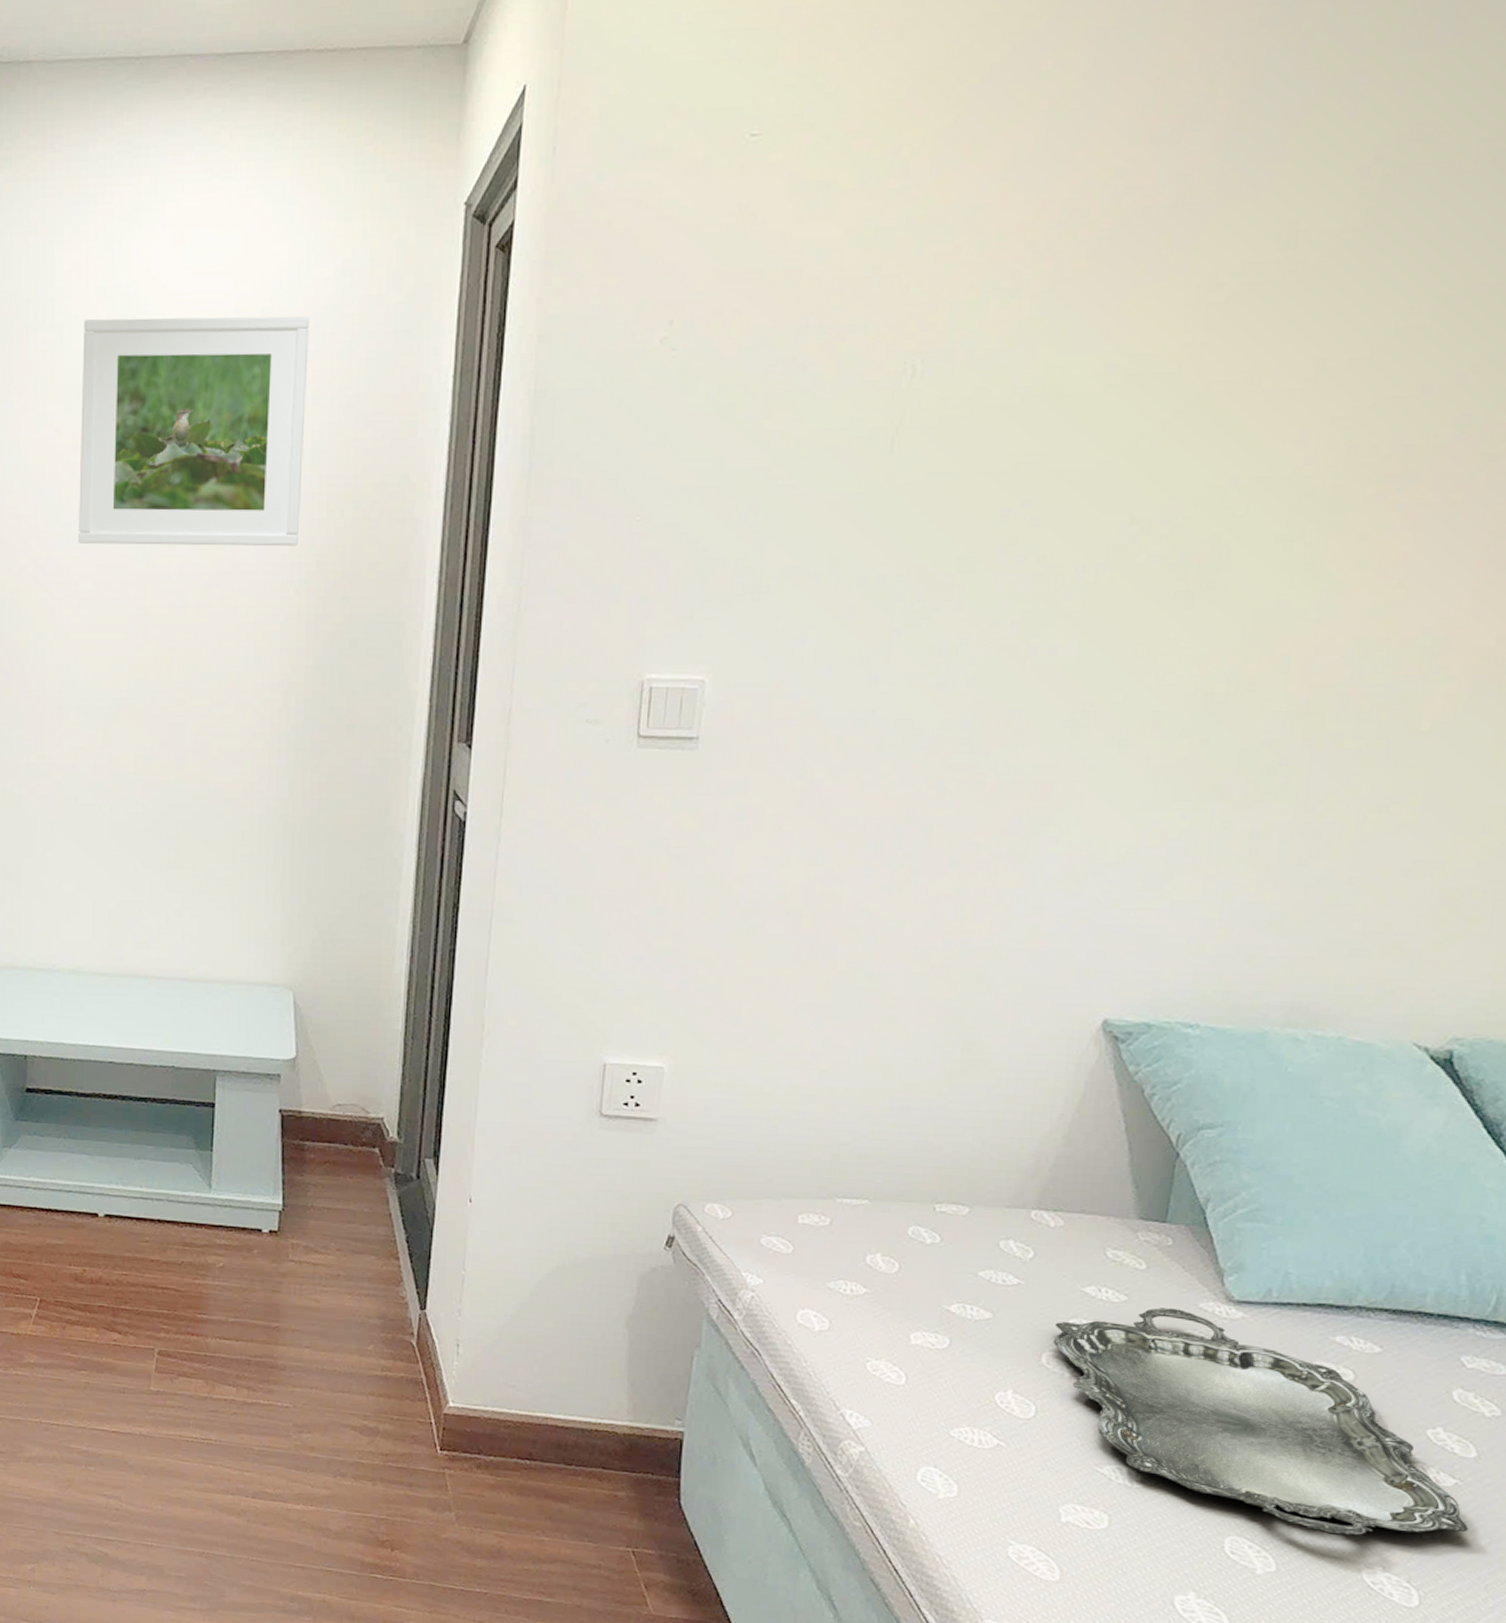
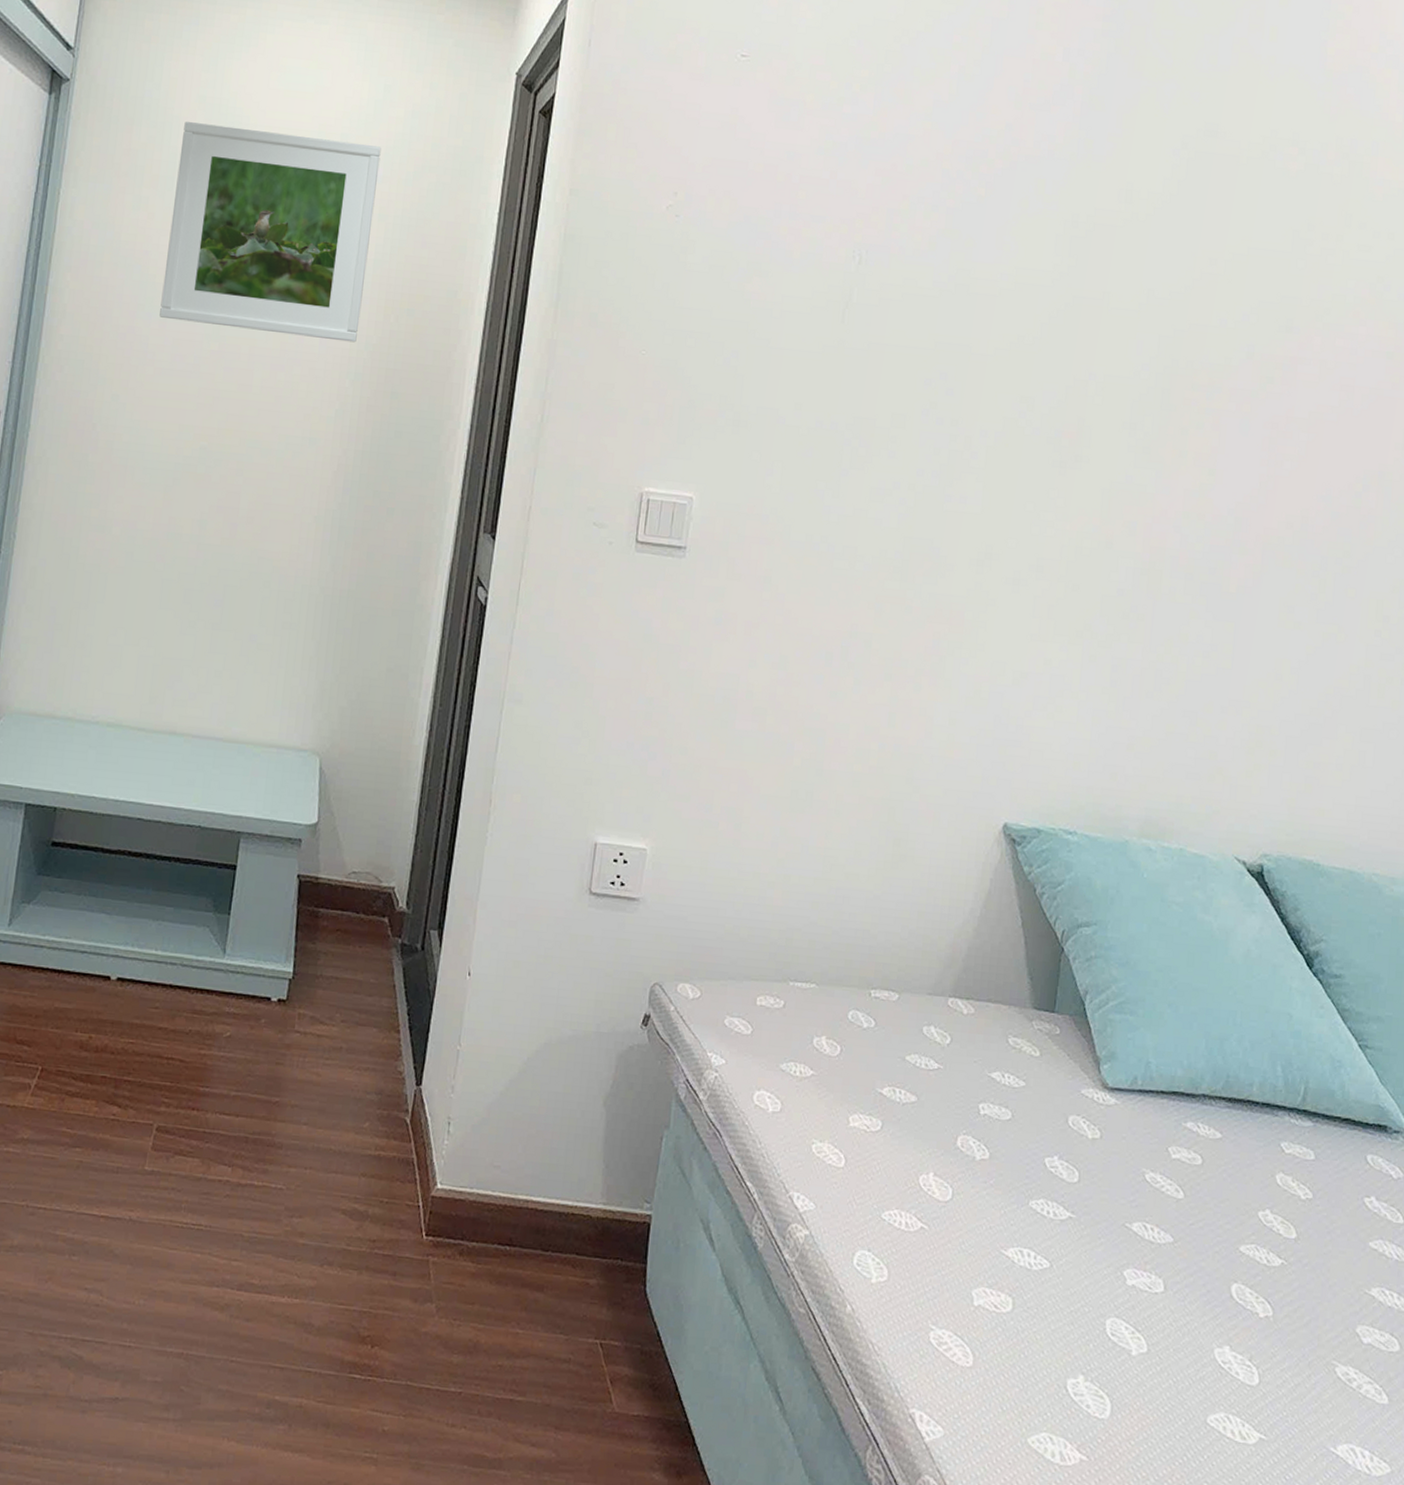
serving tray: present [1052,1308,1469,1537] -> none [966,1093,1294,1317]

